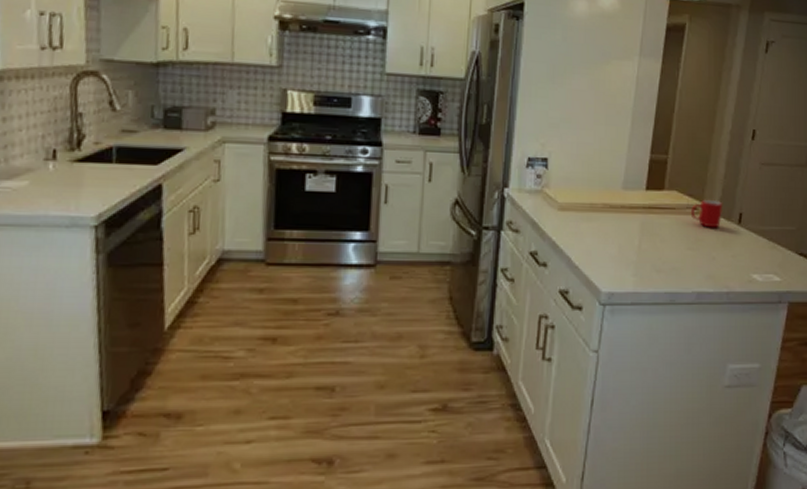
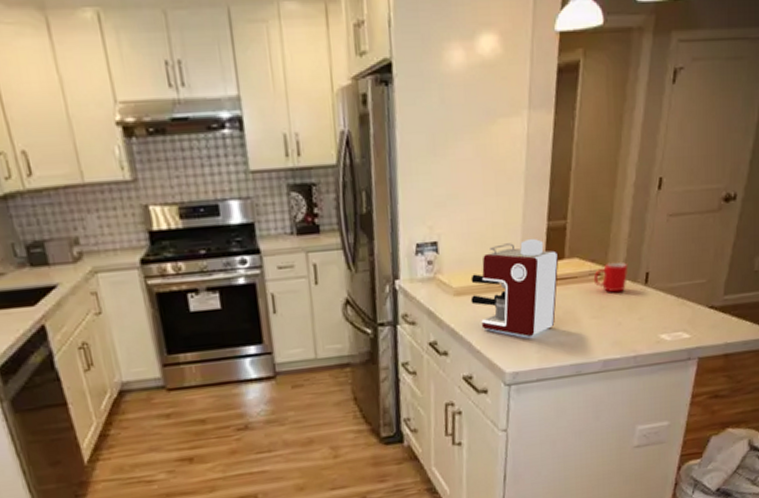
coffee maker: none [574,167,659,259] -> present [470,238,559,337]

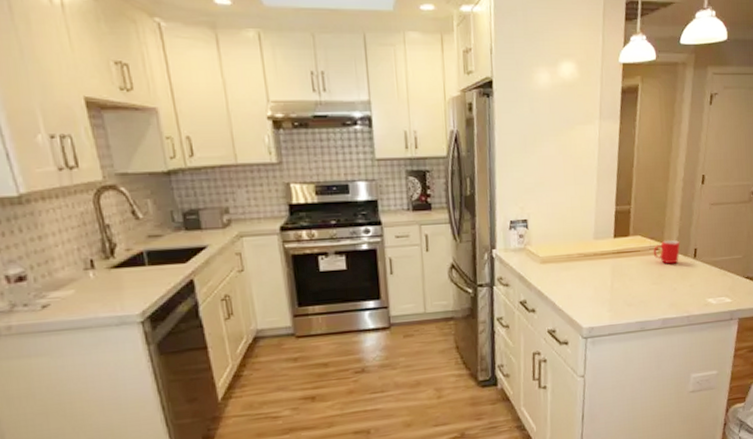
coffee maker: present [470,238,559,337] -> none [554,219,625,298]

